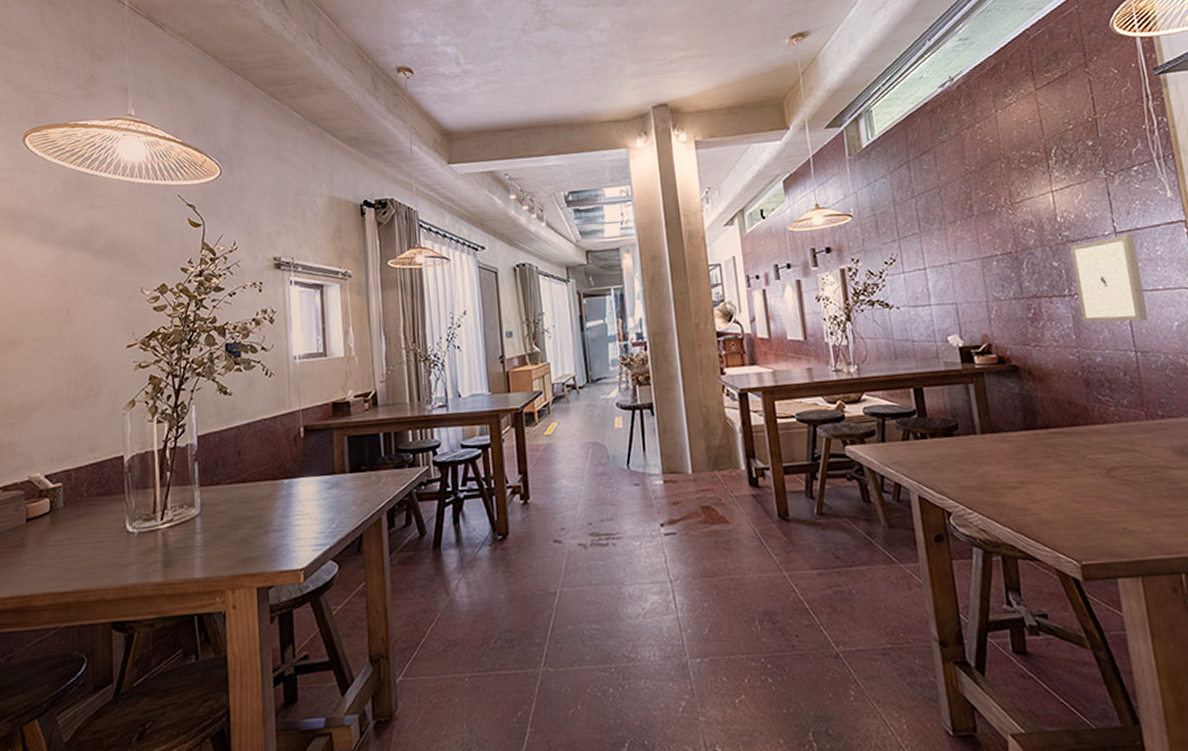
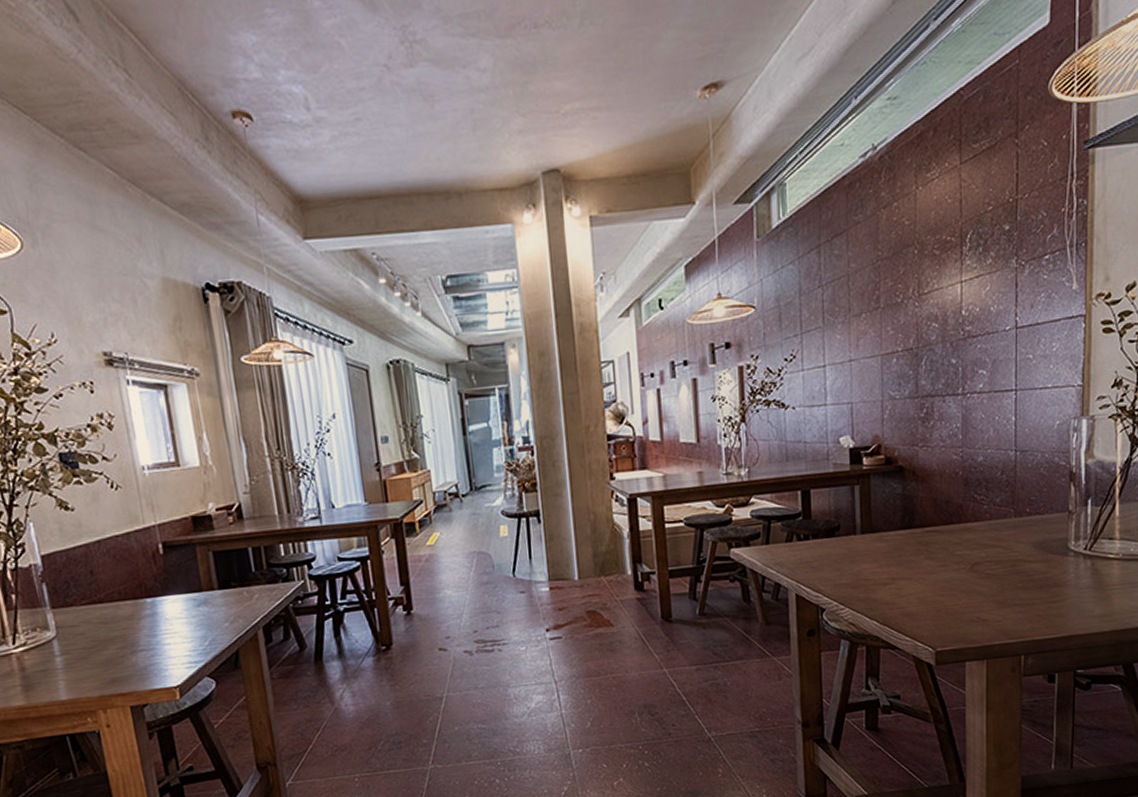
wall art: present [1070,234,1148,323] -> none [970,329,1034,422]

